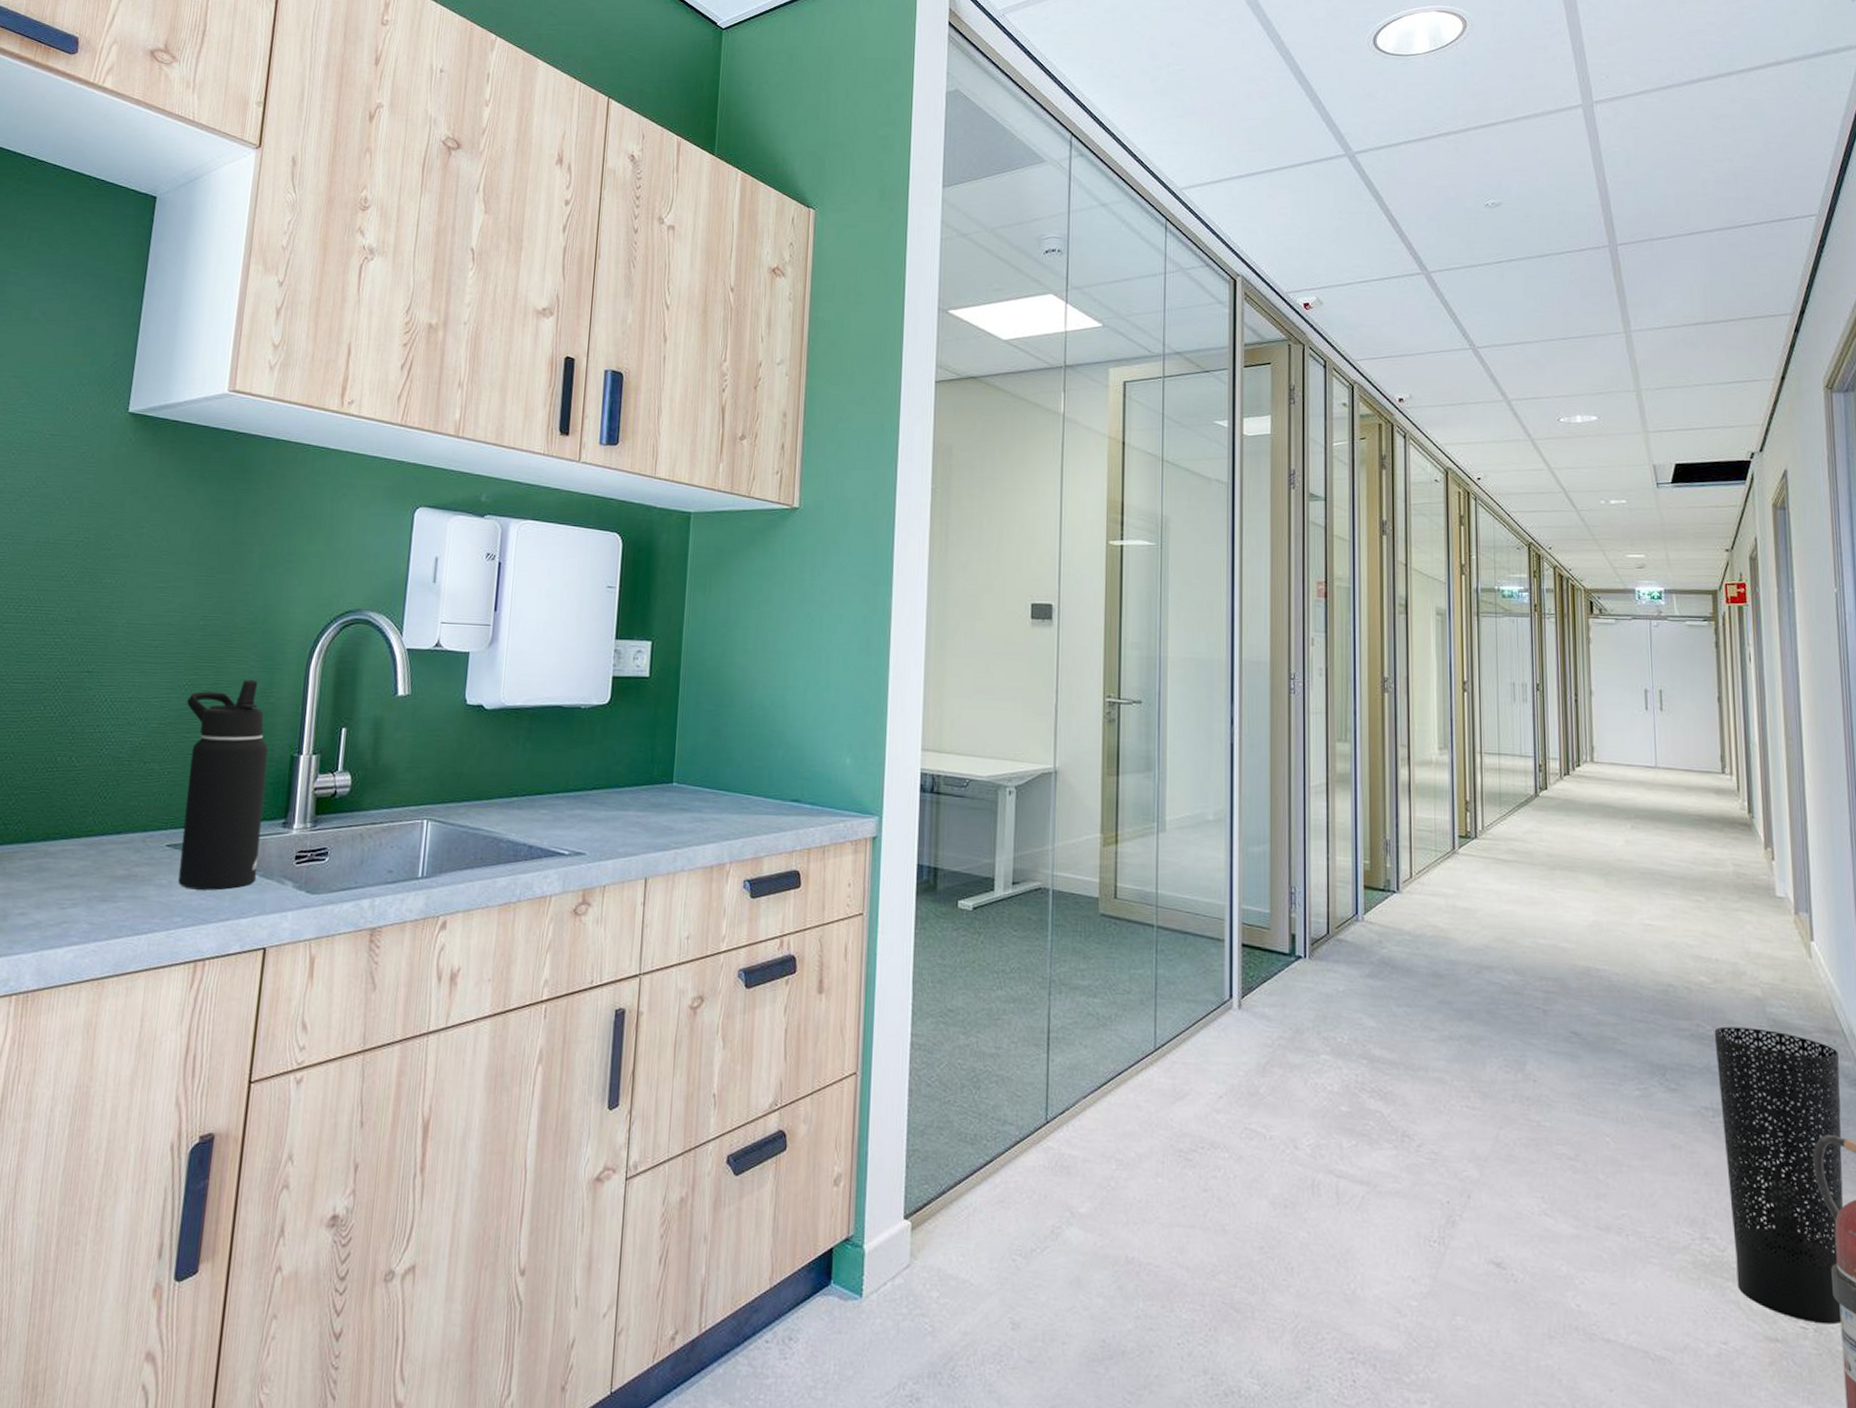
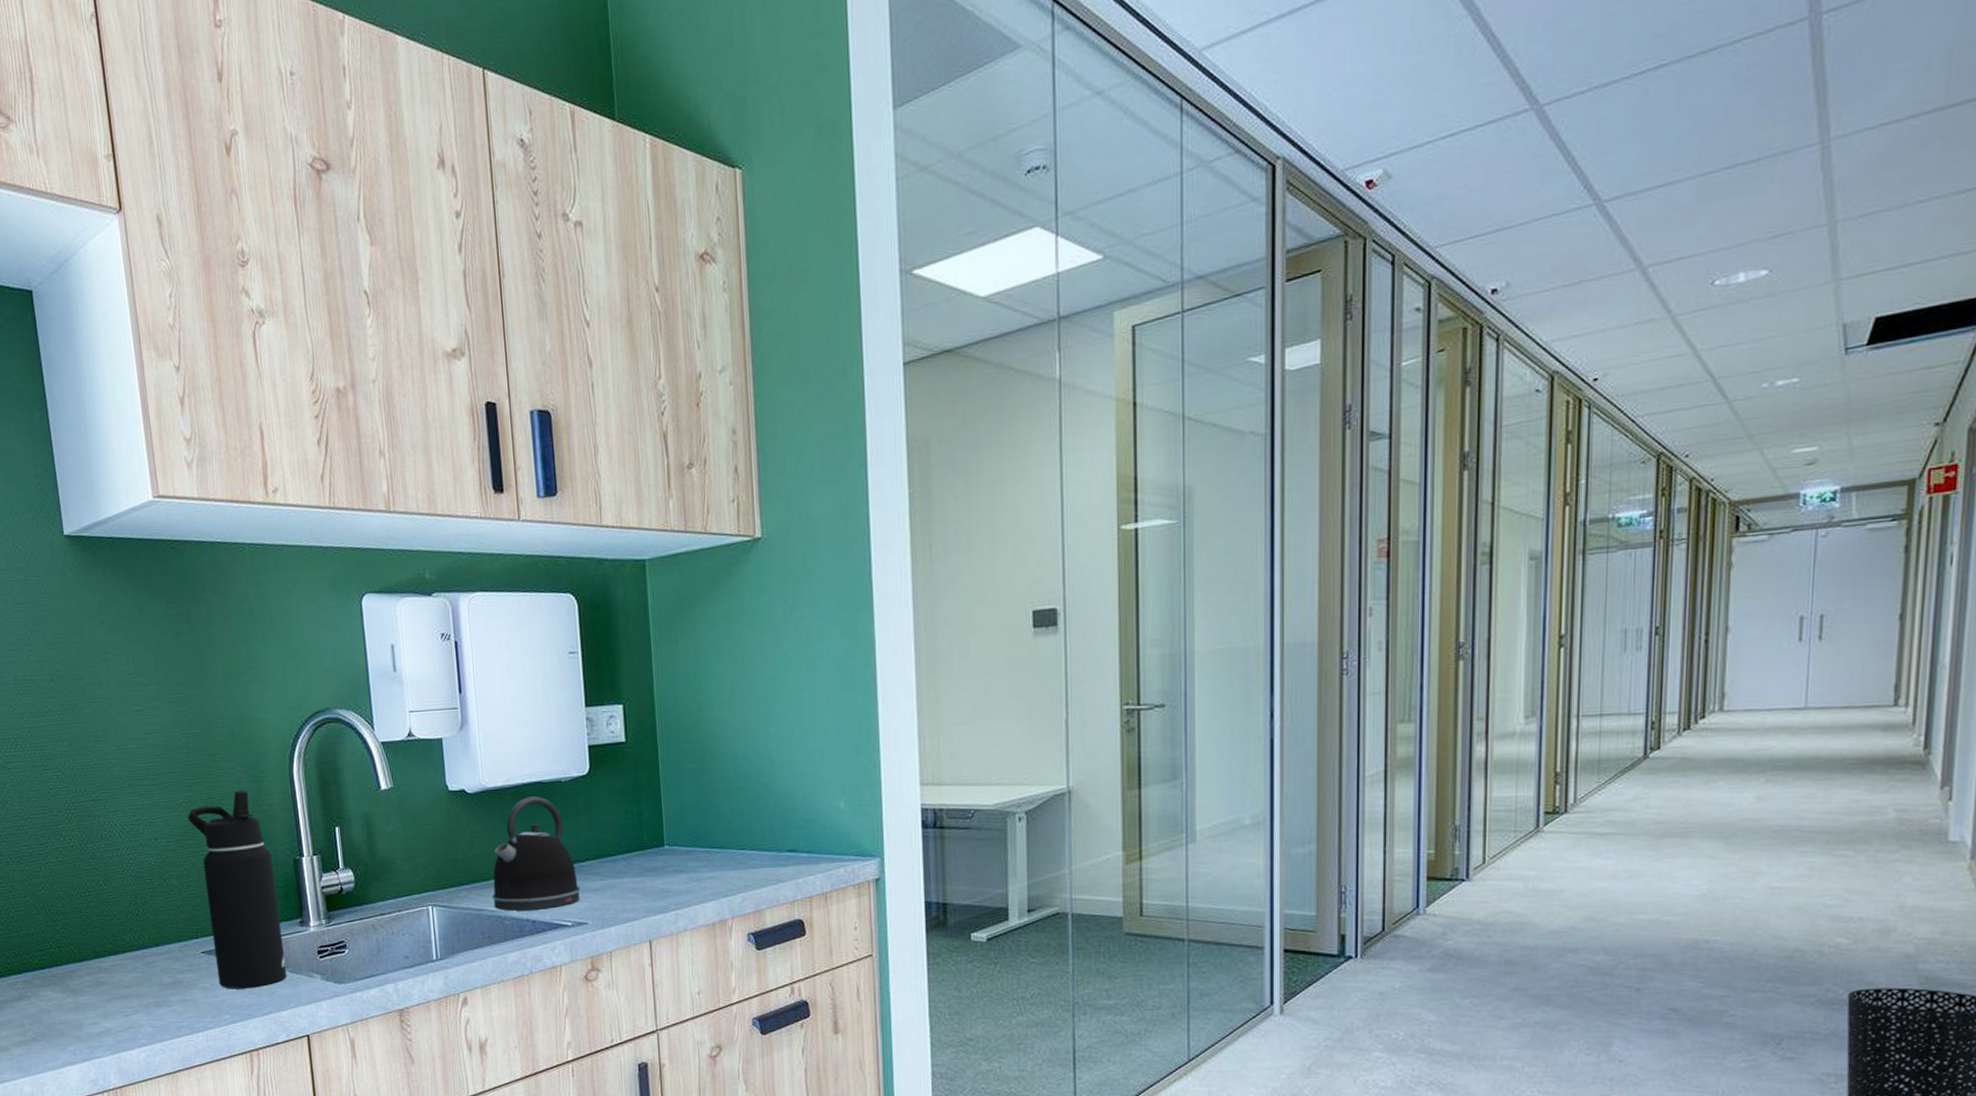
kettle: none [491,719,584,835] -> present [492,796,581,911]

